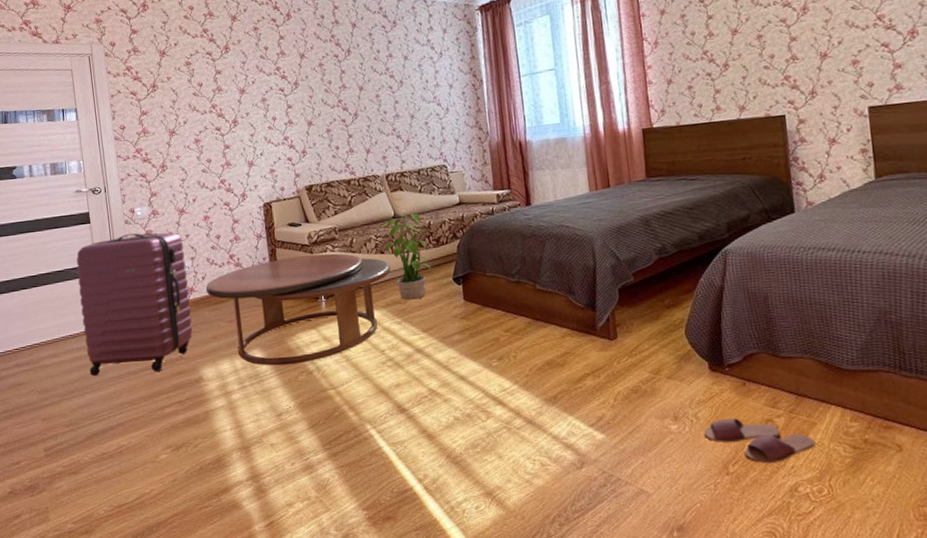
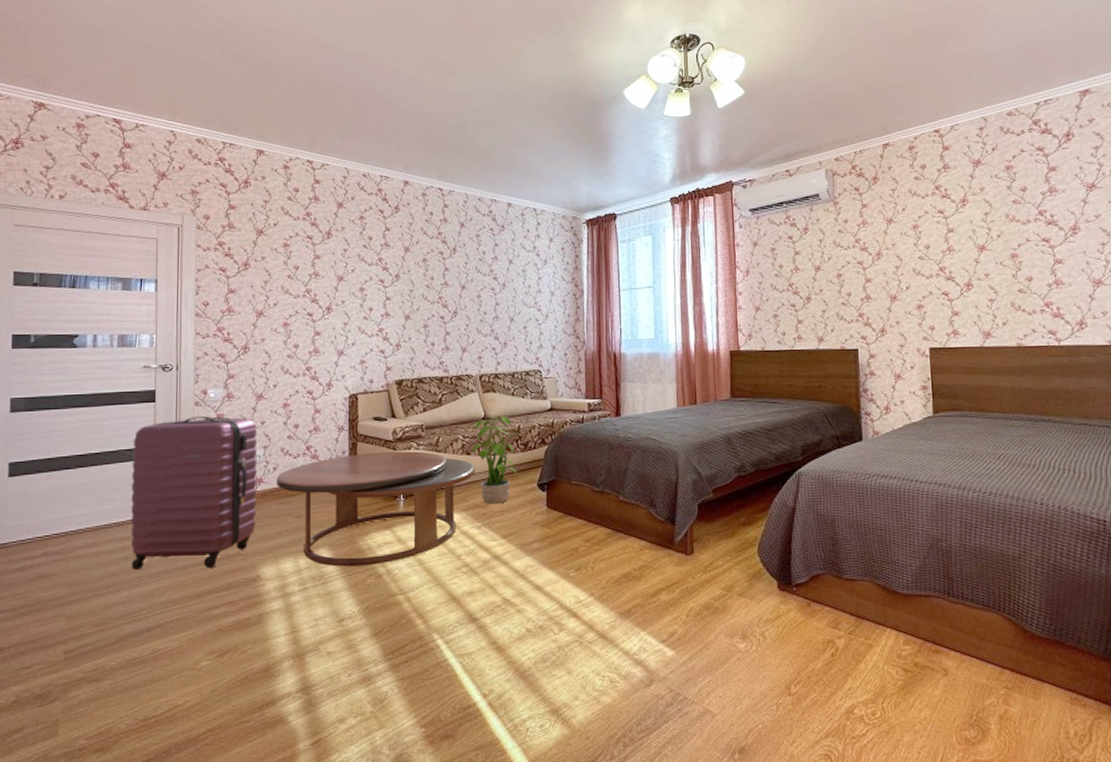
slippers: present [704,418,817,463] -> none [769,638,872,684]

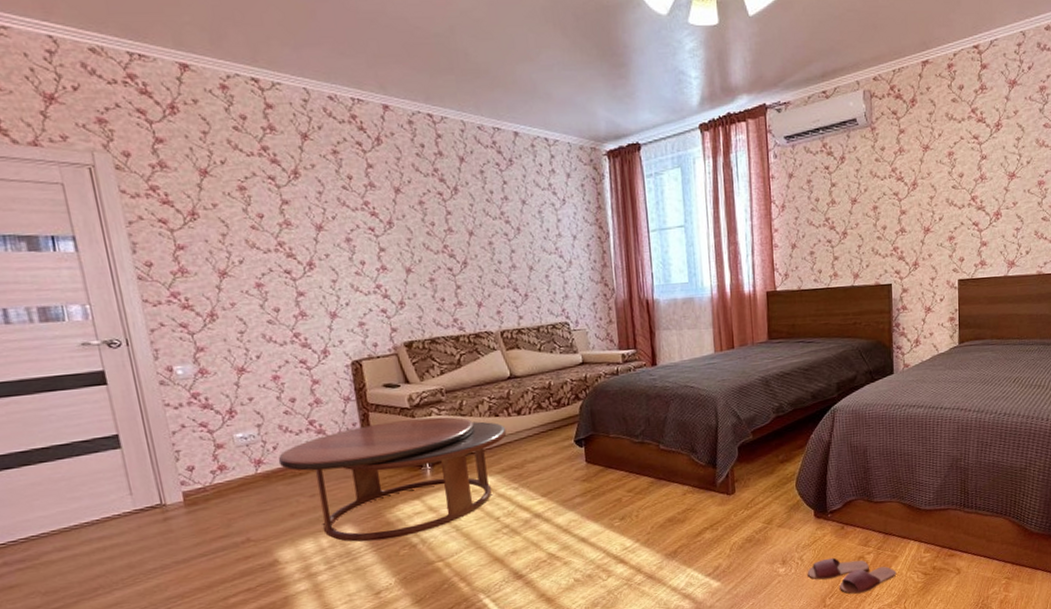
suitcase: present [131,415,258,571] -> none [88,395,263,570]
potted plant: present [463,414,518,504] -> none [488,373,553,465]
slippers: none [769,638,872,684] -> present [807,557,897,594]

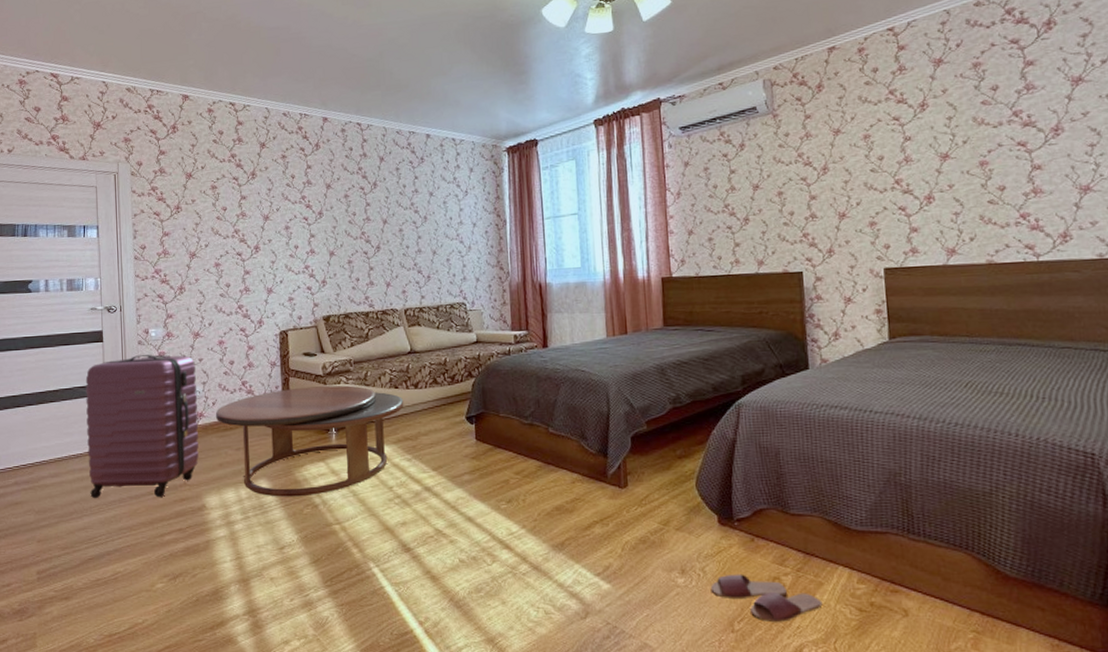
suitcase: none [88,395,263,570] -> present [85,354,199,499]

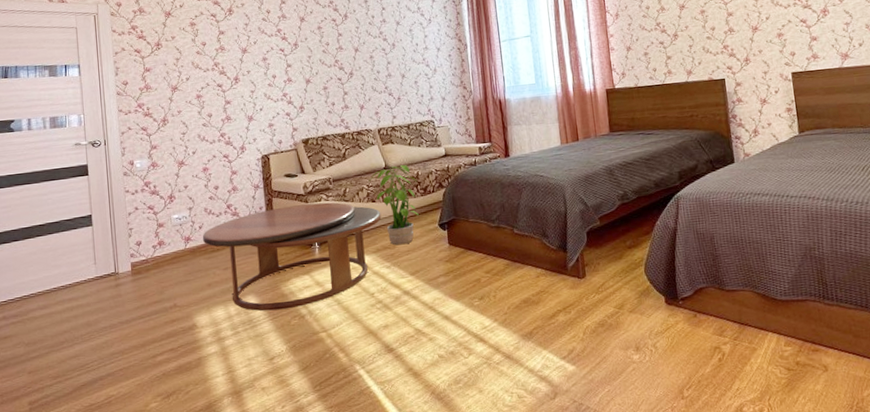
suitcase: present [85,354,199,499] -> none [72,183,188,327]
potted plant: none [390,348,446,437] -> present [367,164,420,246]
slippers: present [710,574,823,622] -> none [662,346,757,387]

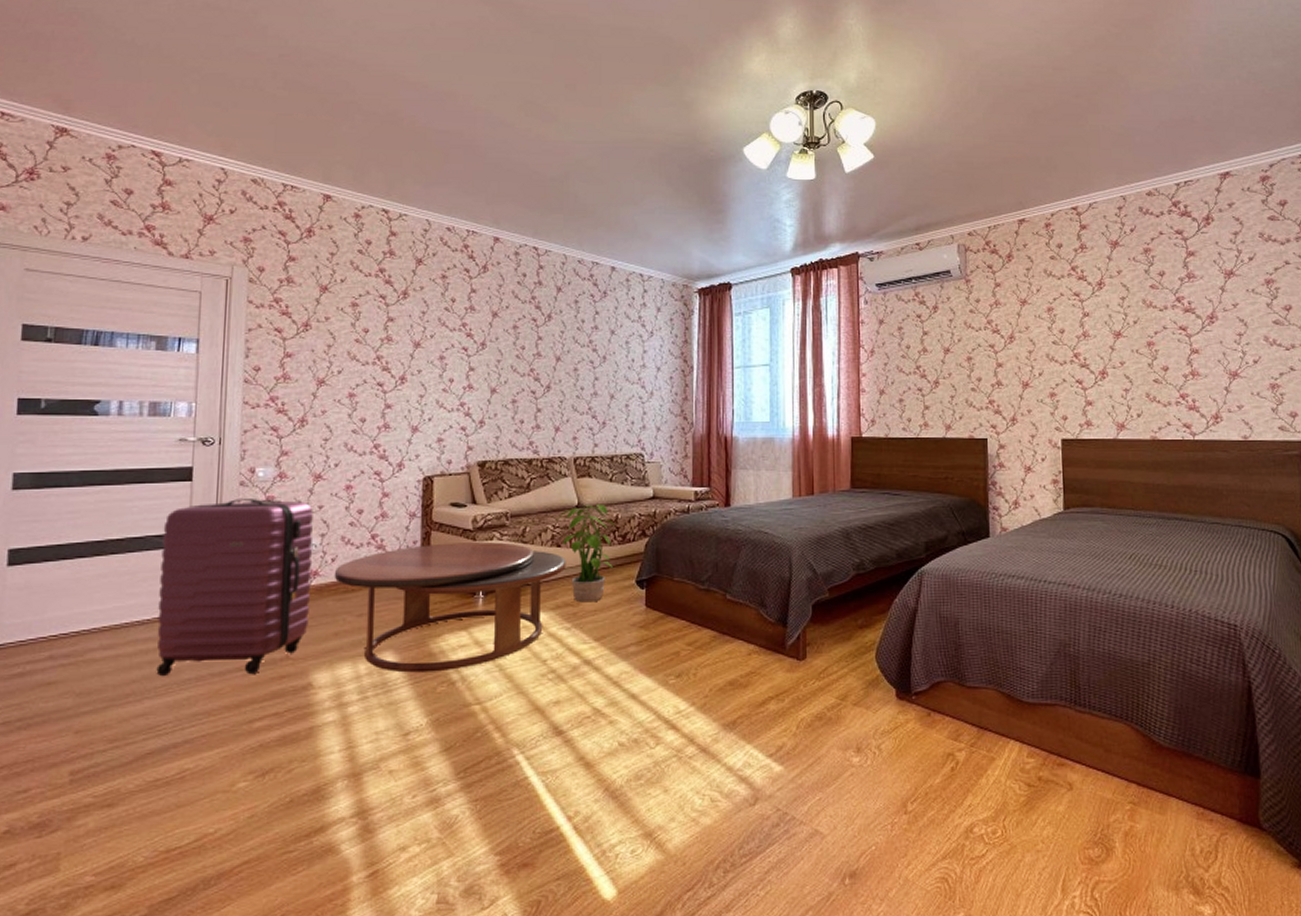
suitcase: none [72,183,188,327] -> present [156,497,313,677]

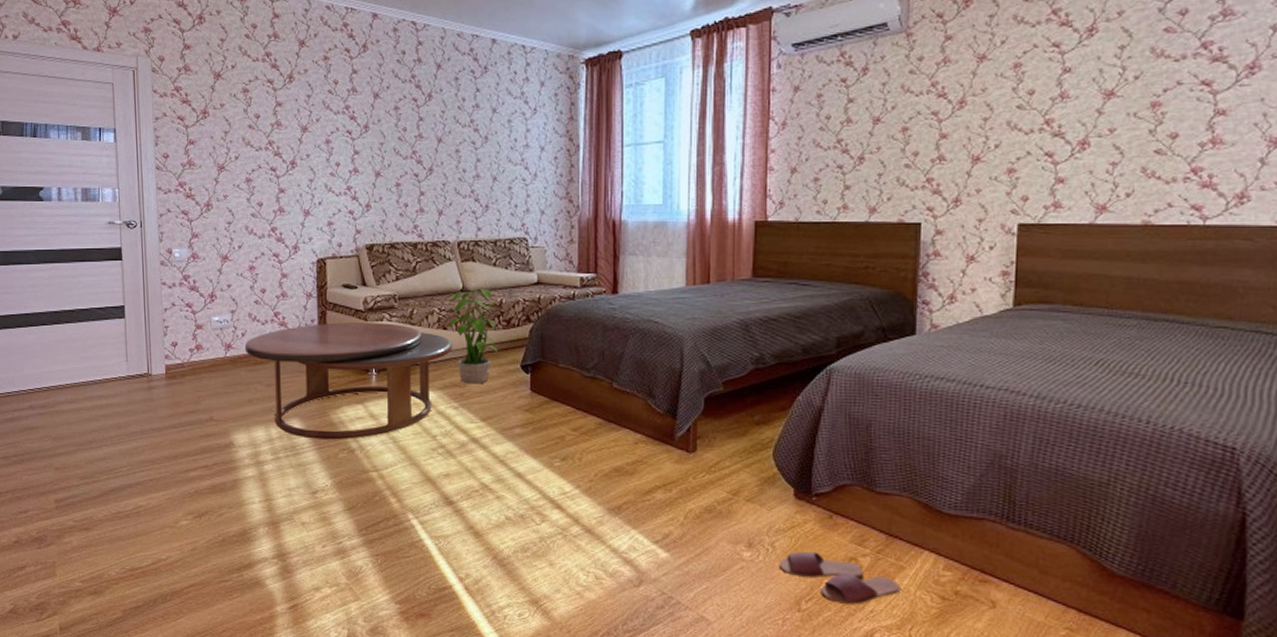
suitcase: present [156,497,313,677] -> none [103,276,227,432]
slippers: none [885,750,994,801] -> present [779,551,902,605]

